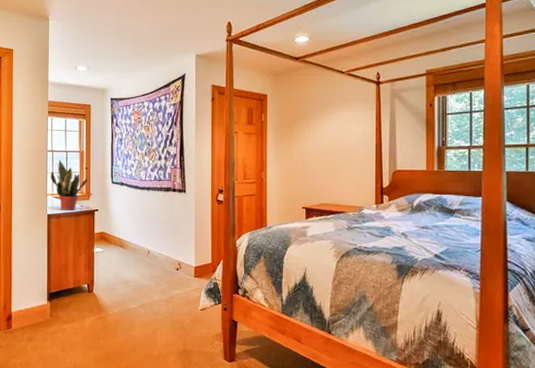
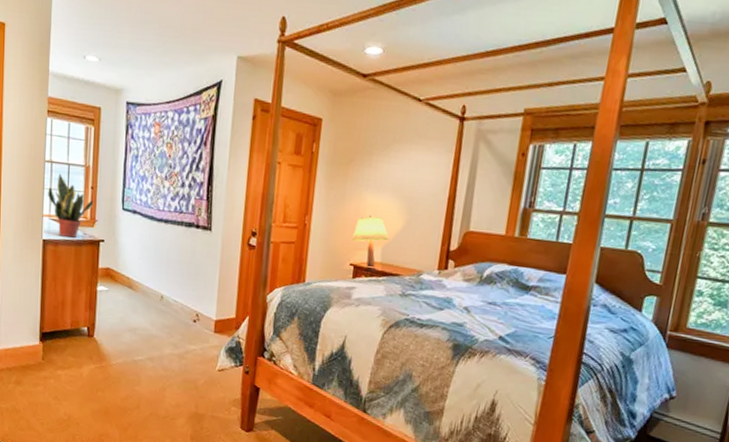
table lamp: none [302,166,331,212] -> present [352,215,389,273]

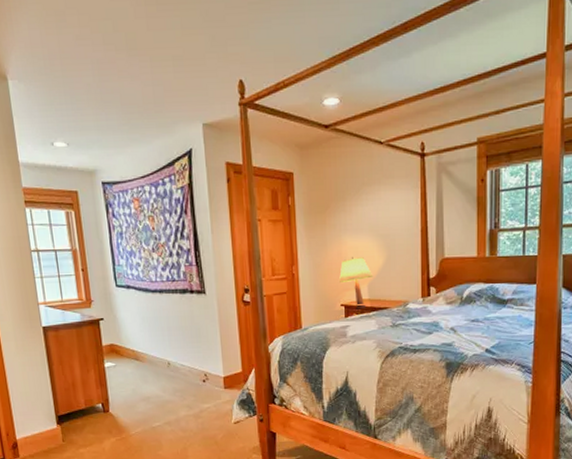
potted plant: present [48,173,94,238] -> none [39,260,87,321]

